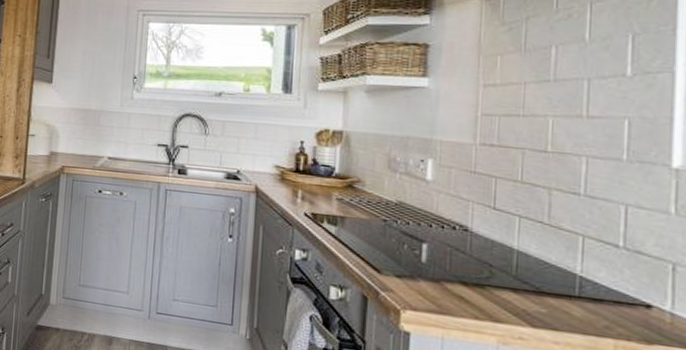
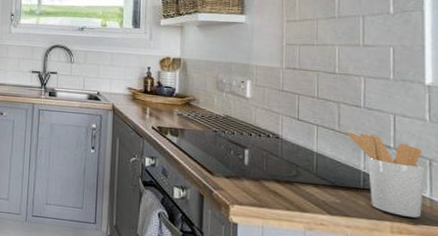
utensil holder: none [560,225,666,336] -> present [347,132,425,218]

